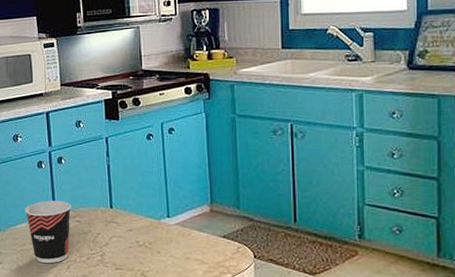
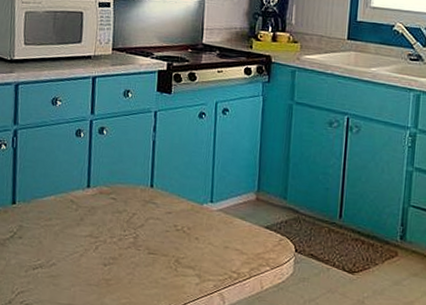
cup: present [25,200,72,264] -> none [55,173,109,242]

